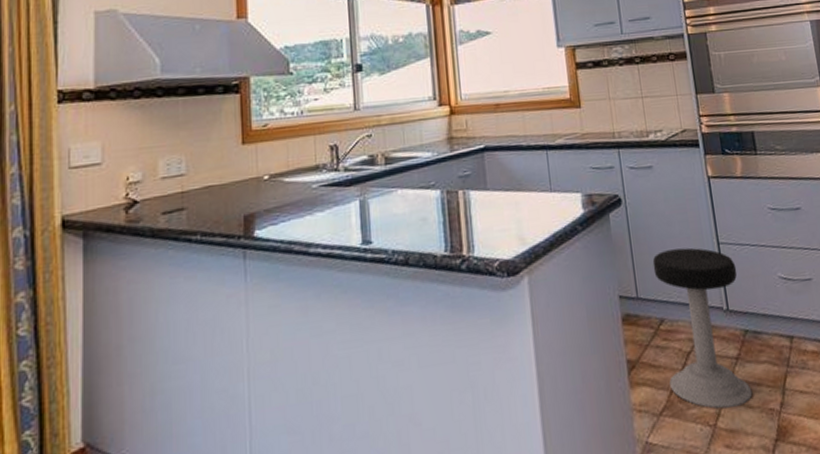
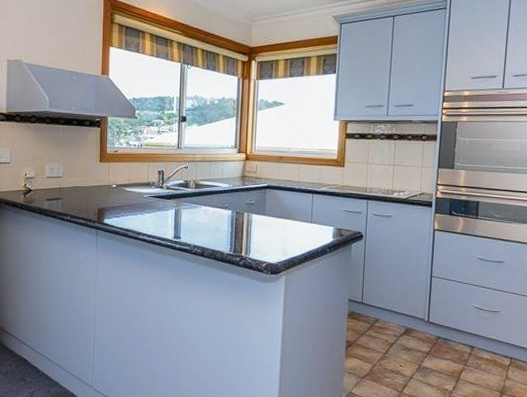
stool: present [652,247,753,409] -> none [374,275,442,383]

